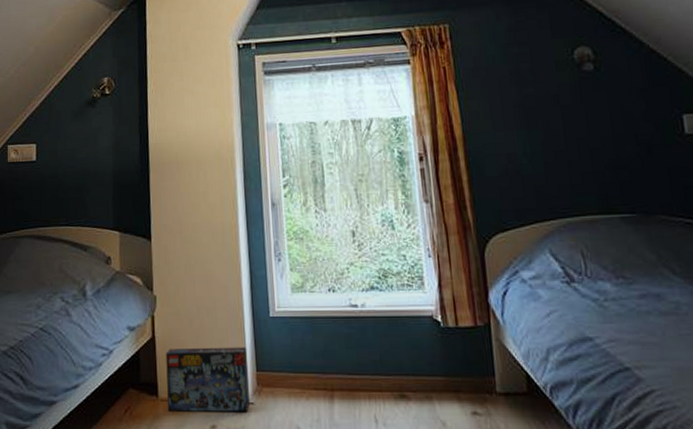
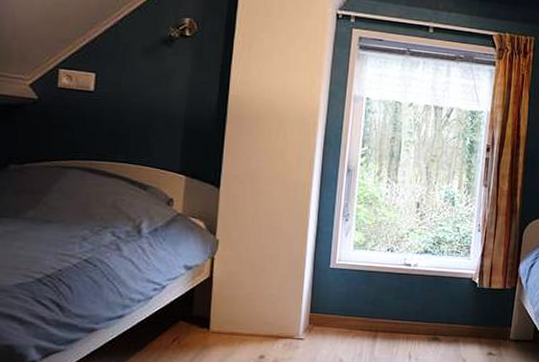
box: present [166,347,250,412] -> none [217,288,304,346]

